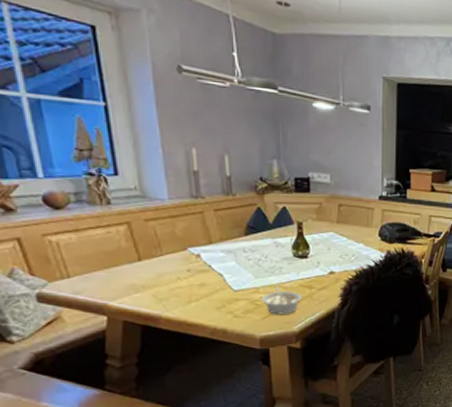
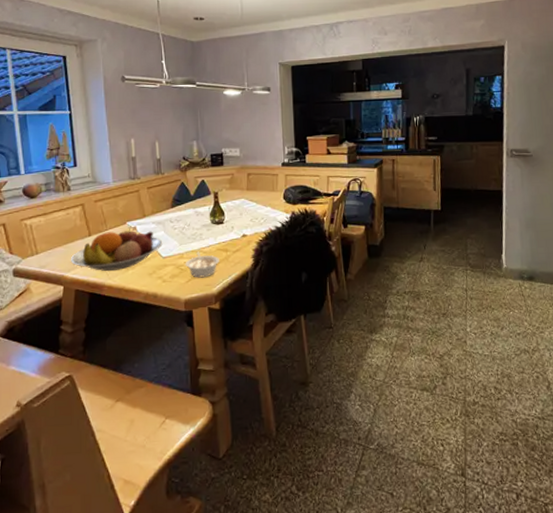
fruit bowl: none [116,254,234,303] -> present [71,227,163,272]

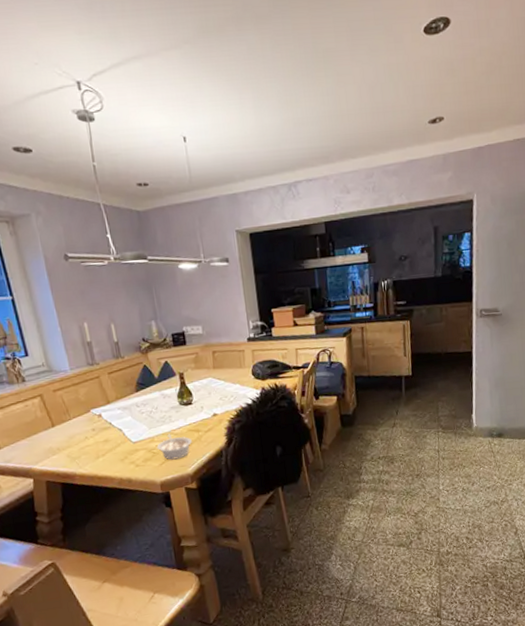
fruit bowl: present [71,227,163,272] -> none [37,415,131,461]

